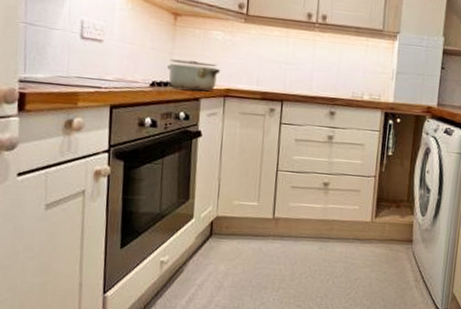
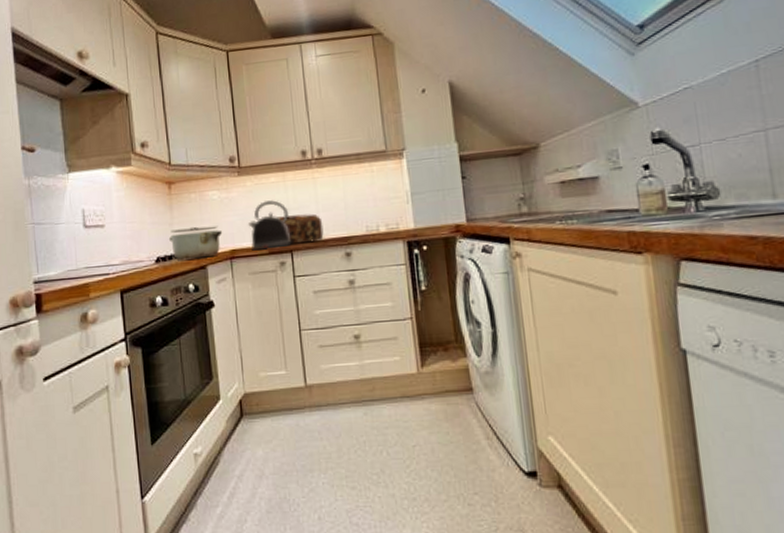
kettle: none [246,51,285,96] -> present [248,200,293,251]
bread loaf: none [274,68,315,97] -> present [277,213,324,244]

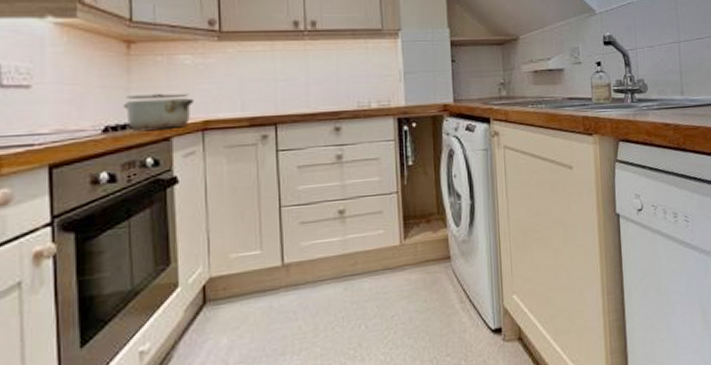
kettle: present [248,200,293,251] -> none [227,70,278,122]
bread loaf: present [277,213,324,244] -> none [261,86,313,117]

